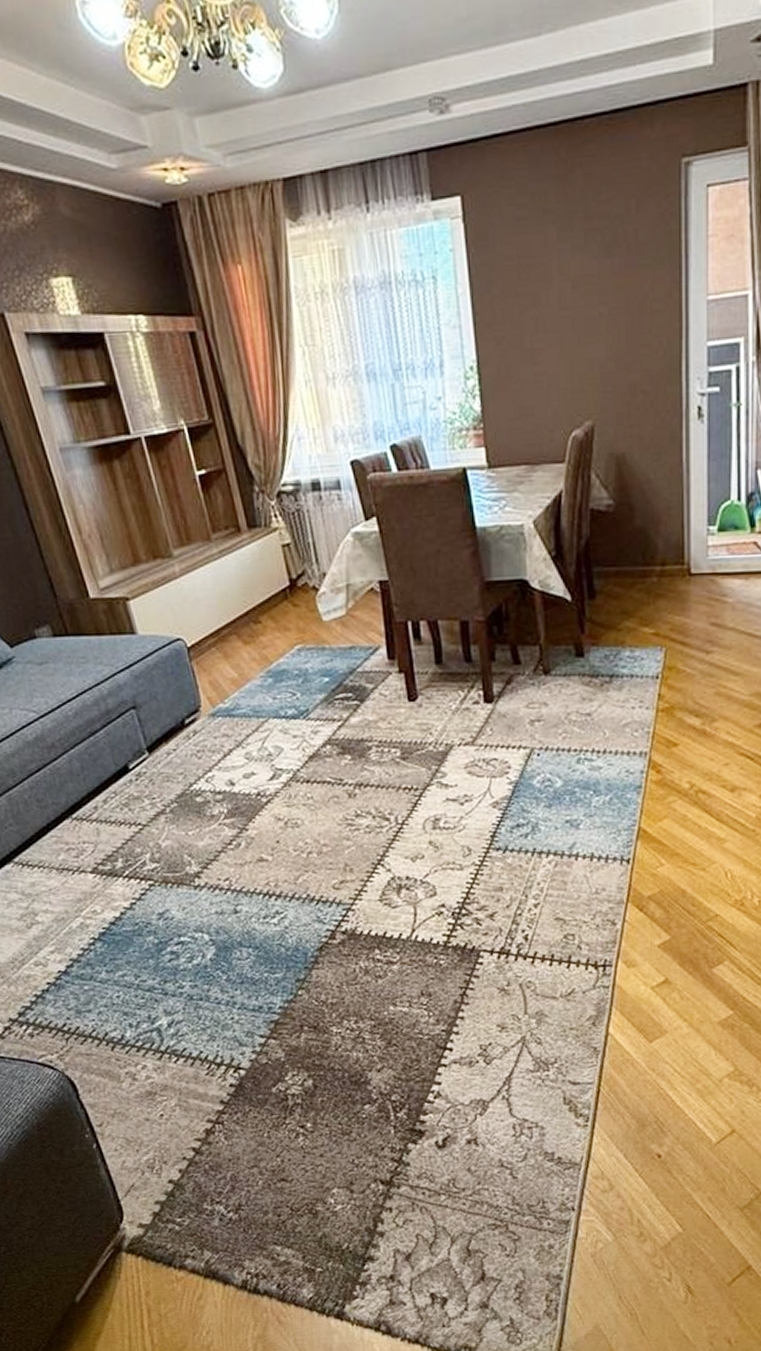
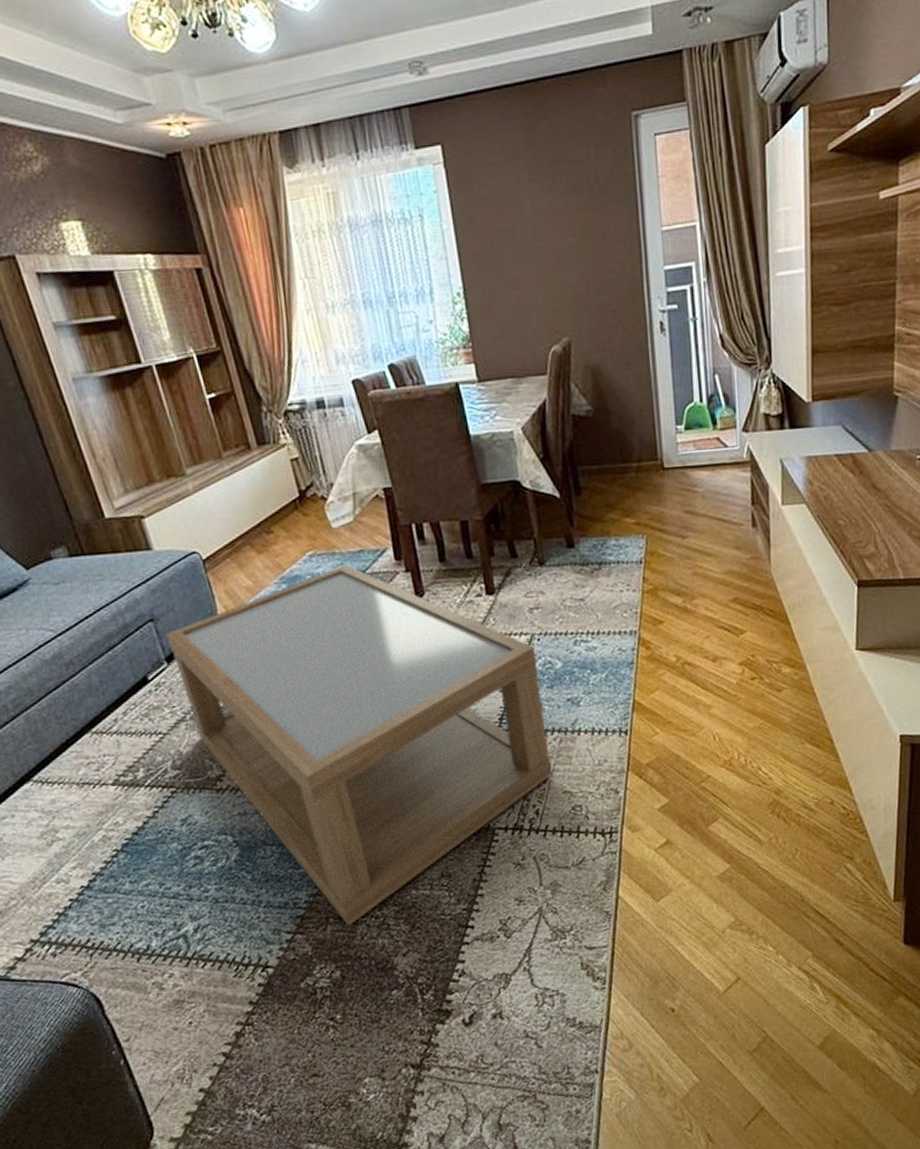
coffee table: none [148,660,545,1036] -> present [166,564,553,926]

